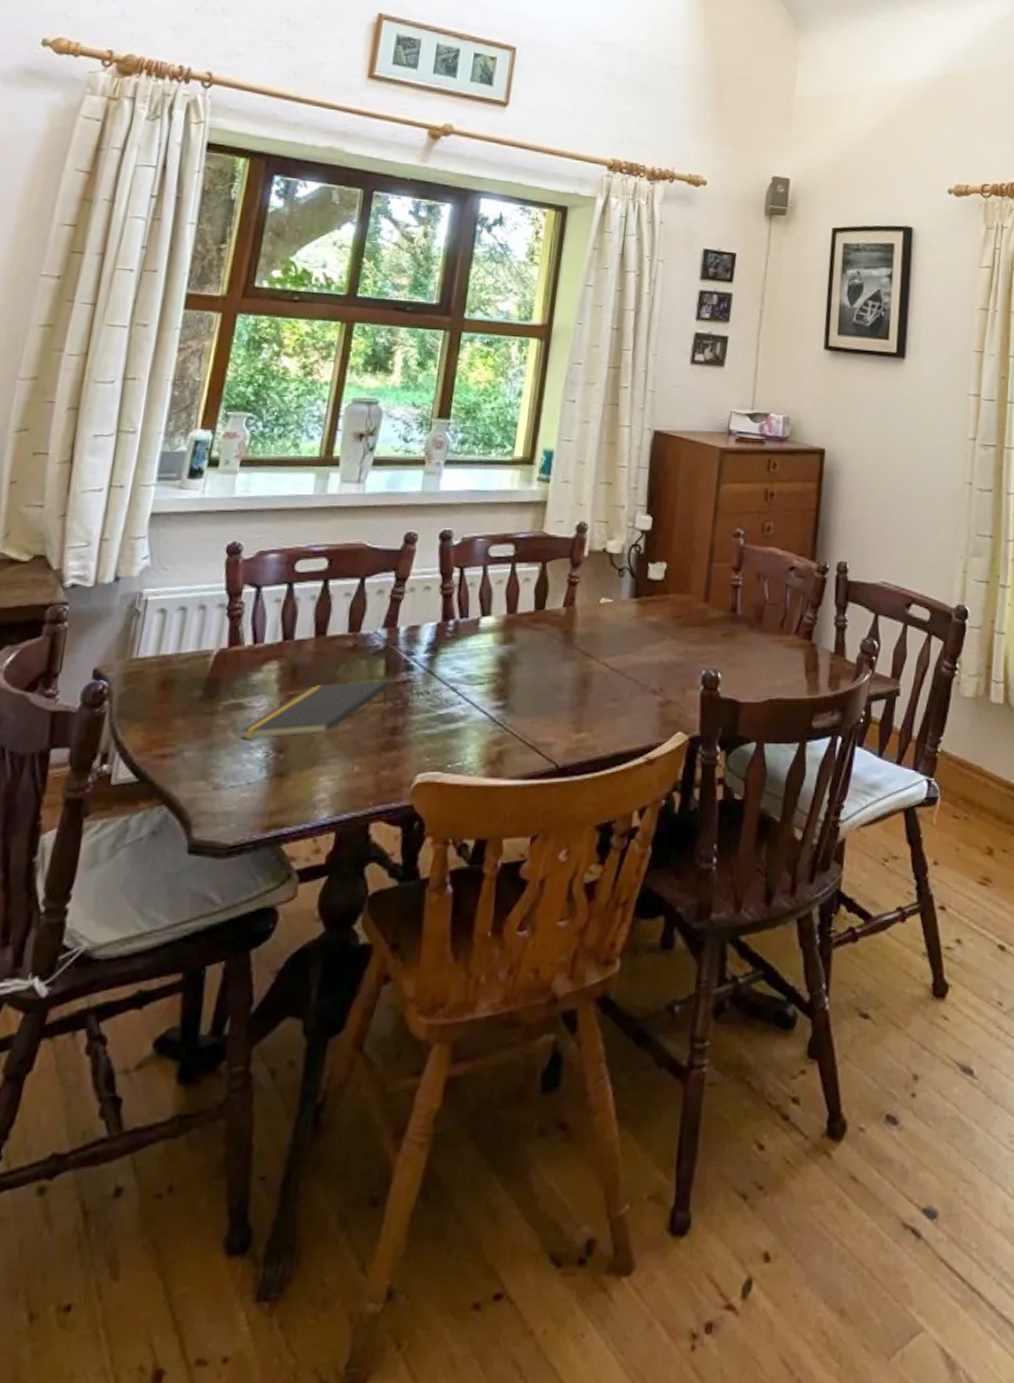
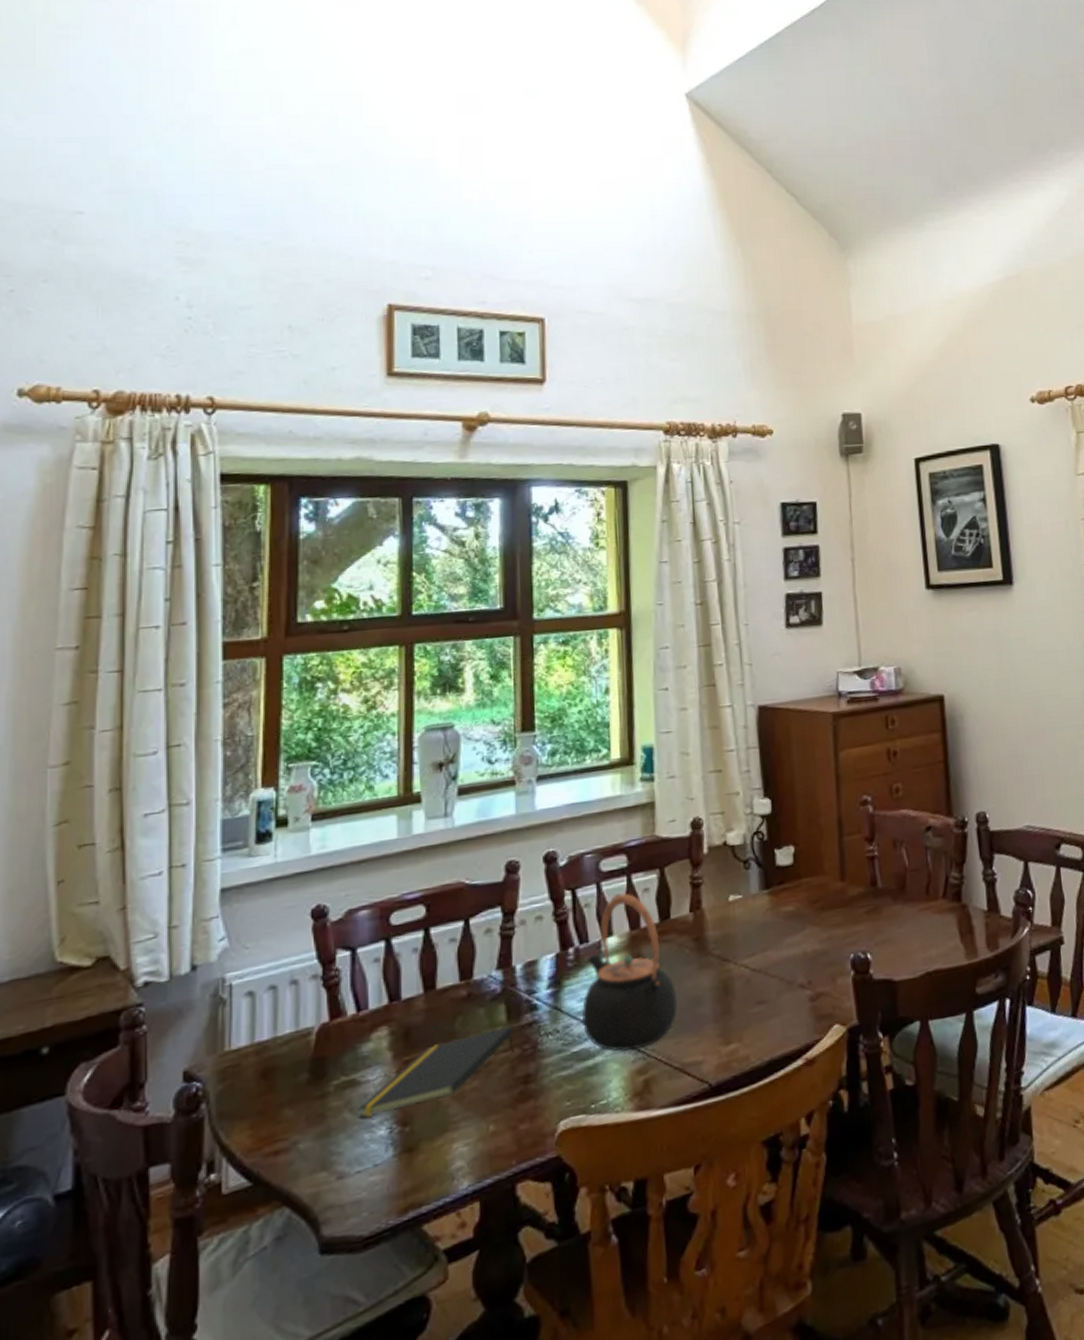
teapot: none [450,579,540,721] -> present [581,893,677,1052]

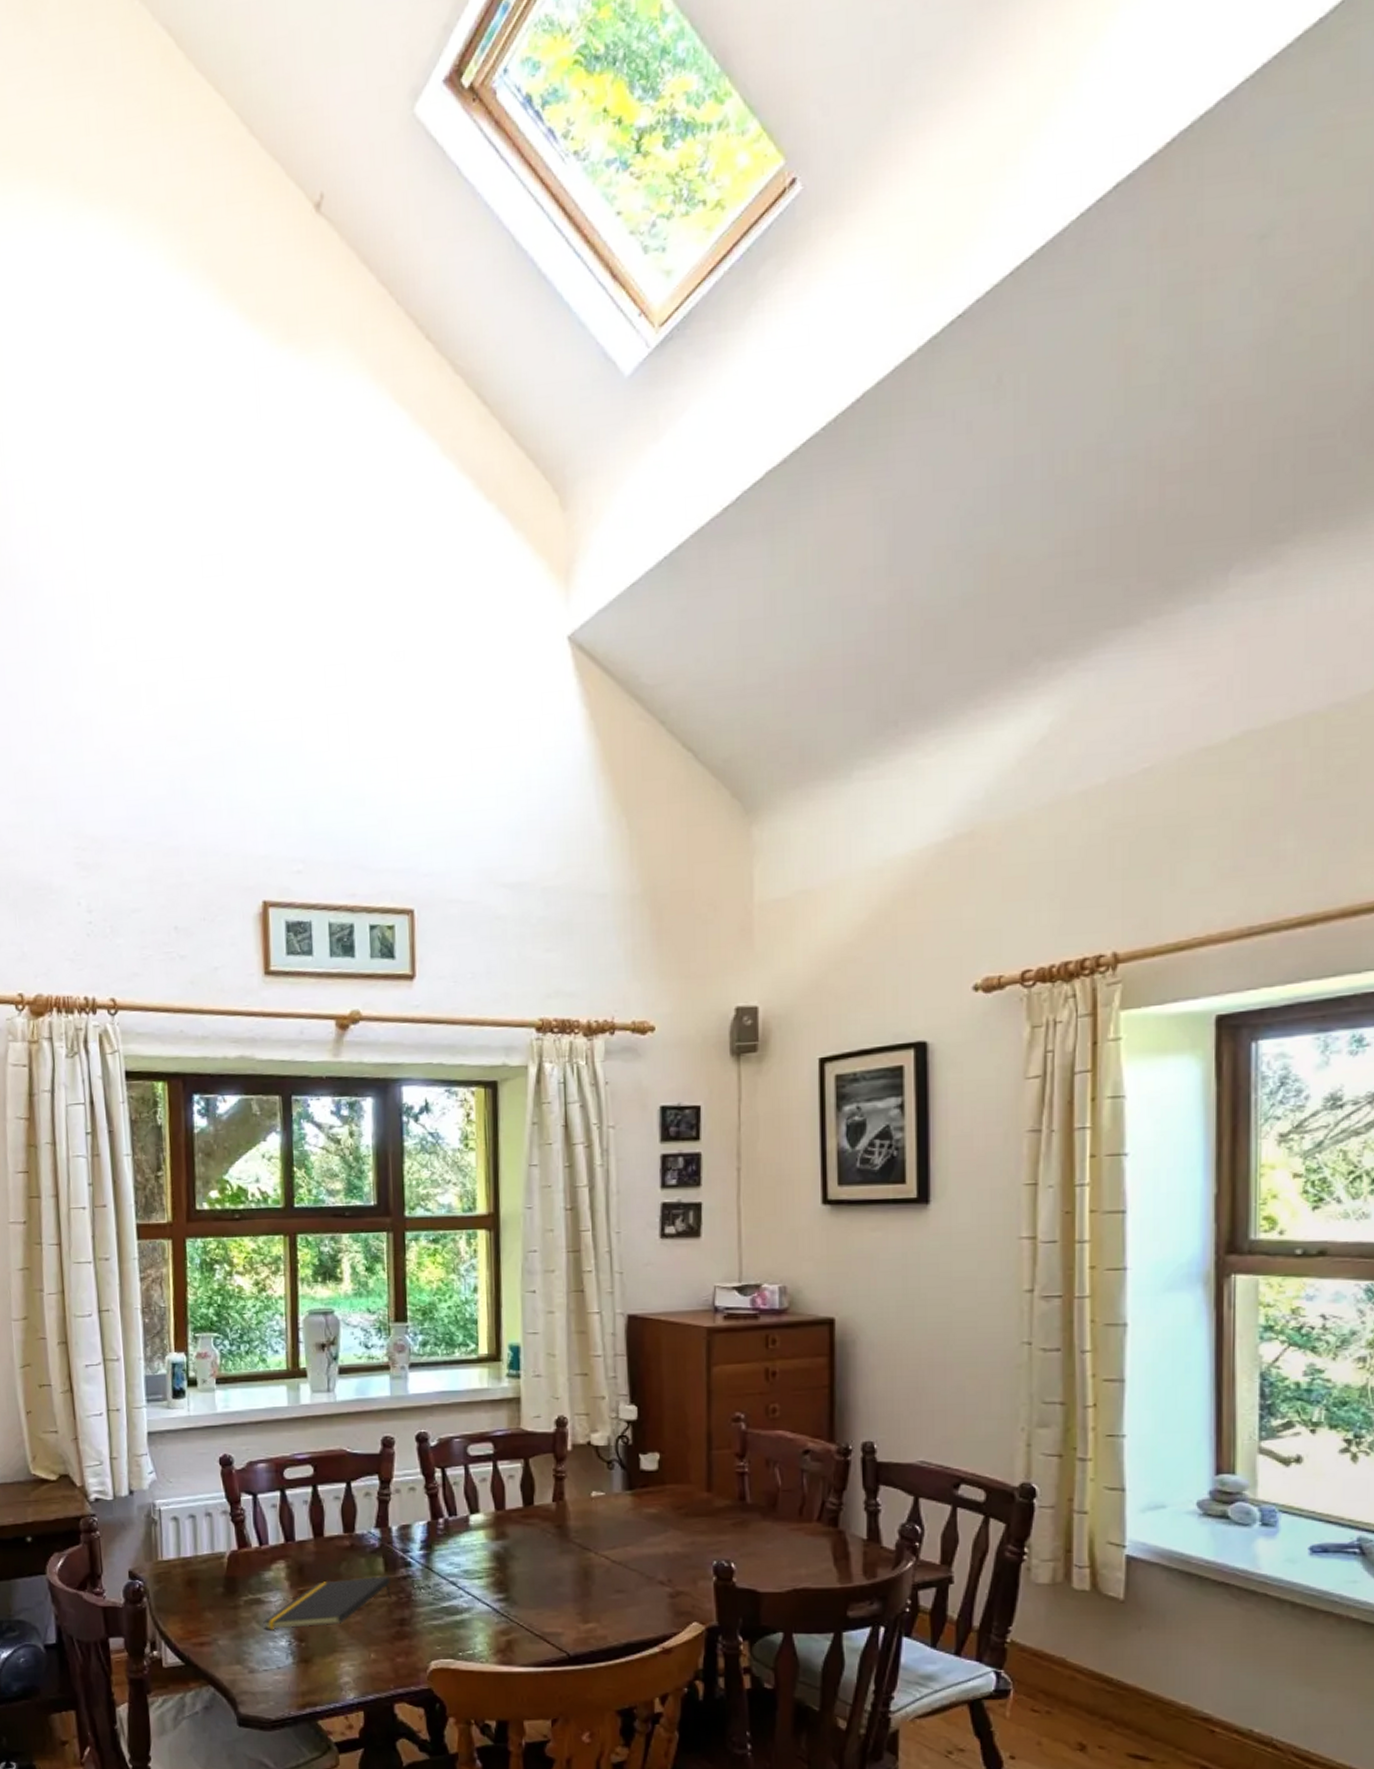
teapot: present [581,893,677,1052] -> none [450,1477,539,1613]

